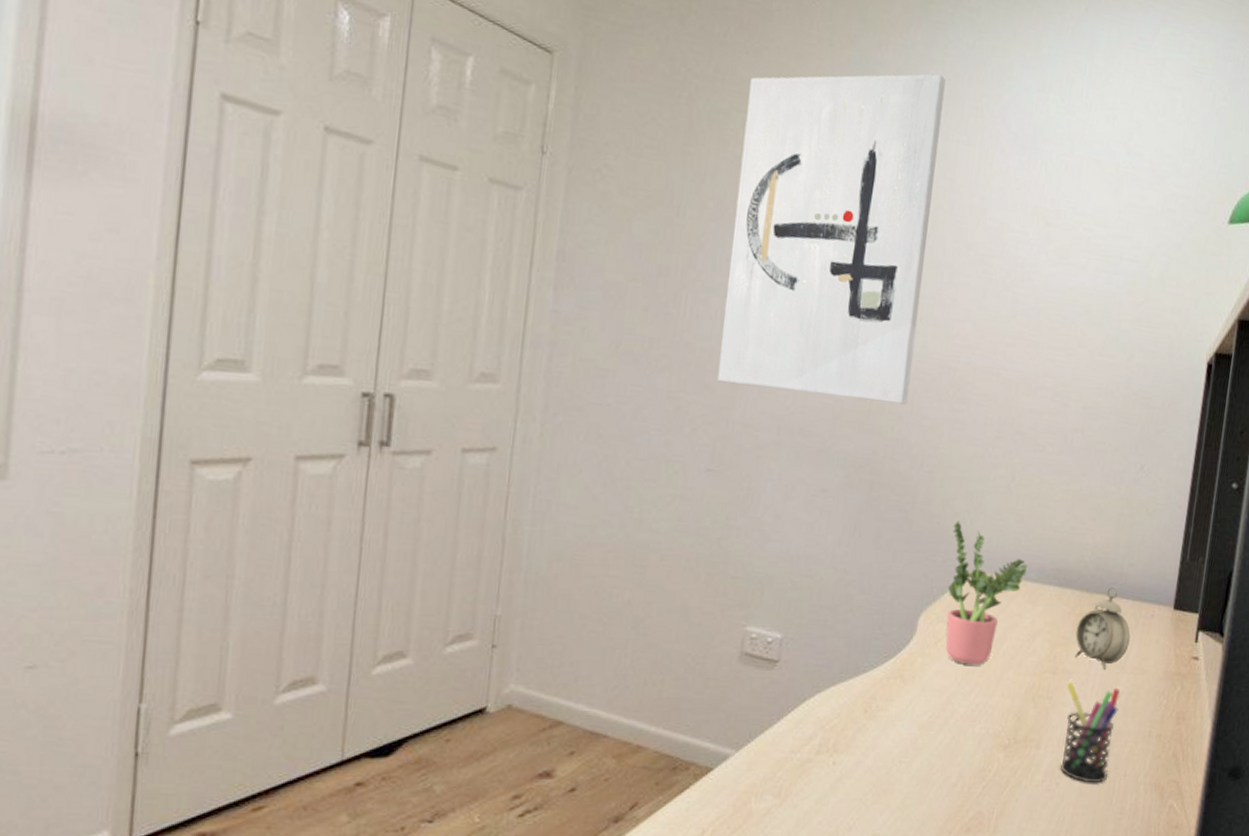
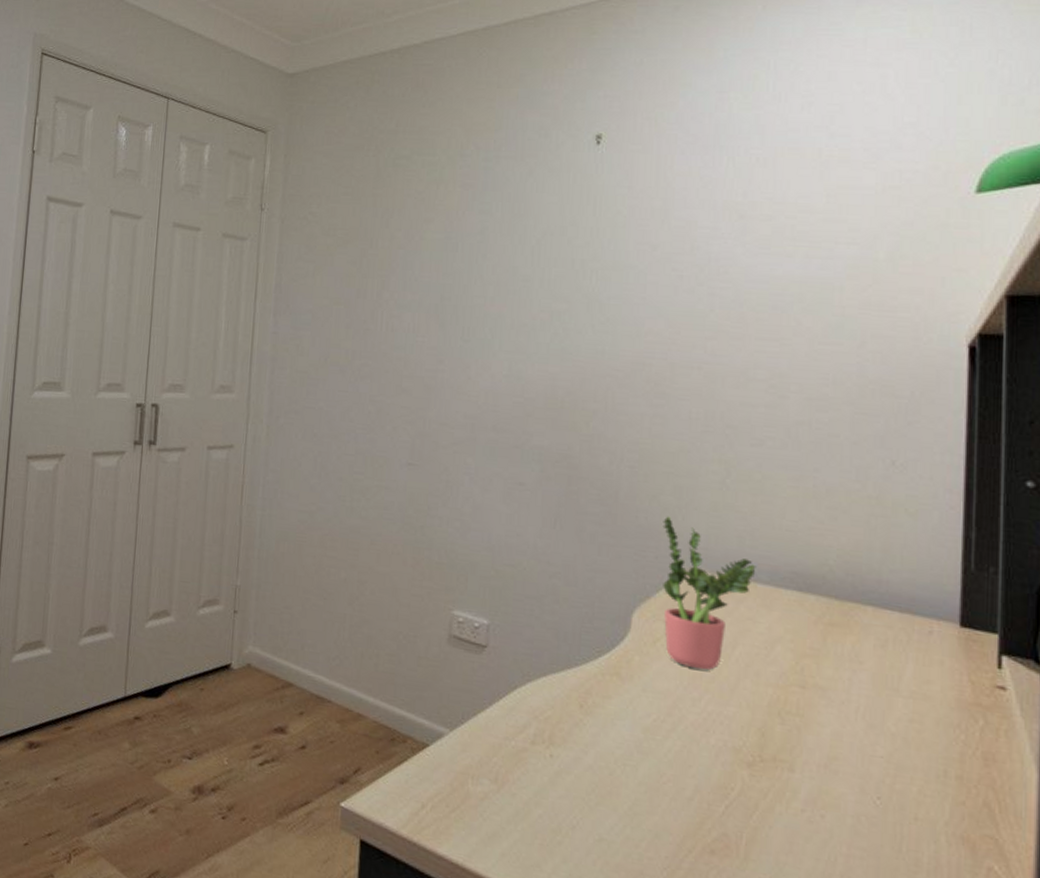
wall art: present [717,74,946,404] -> none [413,94,615,401]
pen holder: present [1060,681,1121,783] -> none [821,699,897,823]
alarm clock: present [1075,586,1131,670] -> none [826,595,902,690]

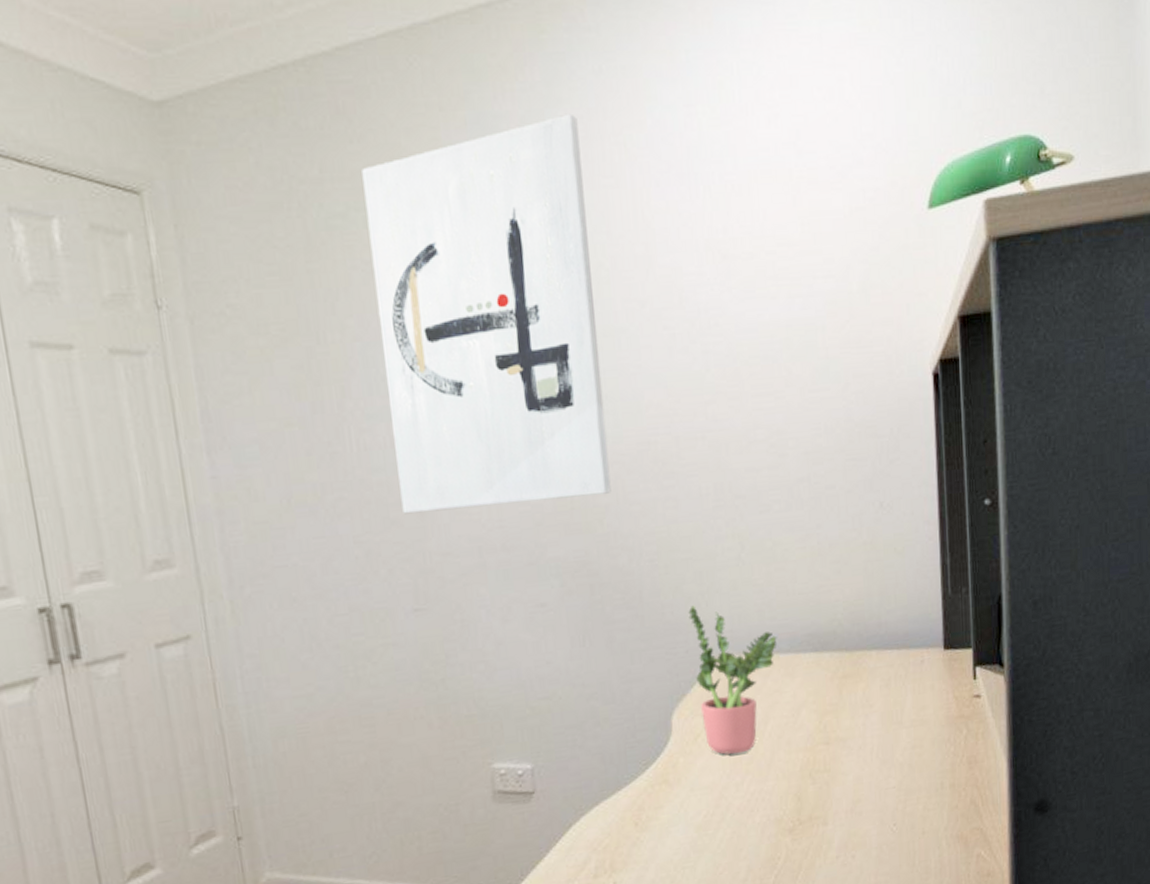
wall art: none [413,94,615,401] -> present [362,113,611,514]

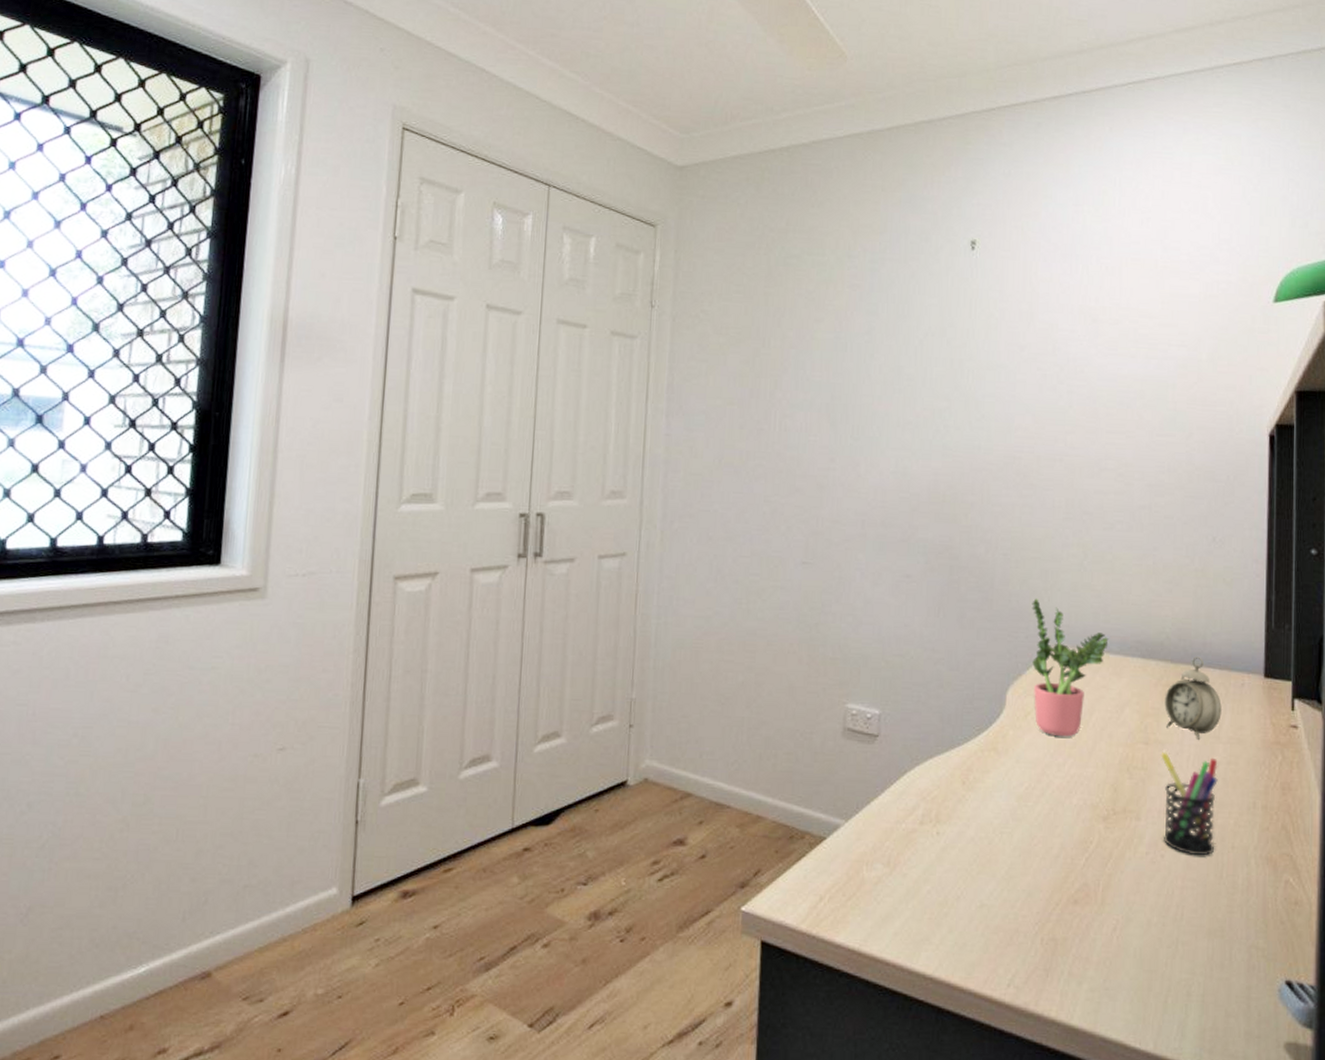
wall art: present [362,113,611,514] -> none [806,202,987,494]
alarm clock: none [842,639,903,729] -> present [1164,656,1222,740]
pen holder: none [843,744,905,849] -> present [1161,752,1218,856]

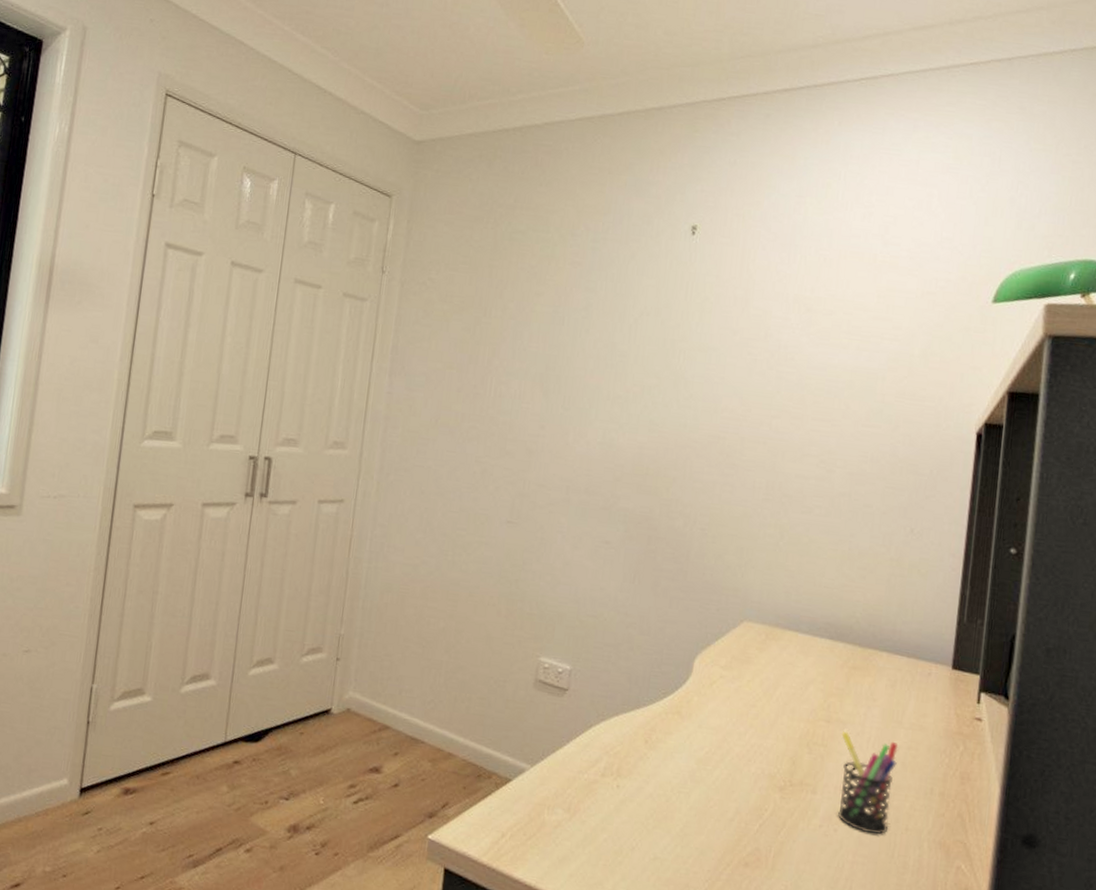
potted plant: present [1032,598,1109,737] -> none [720,573,799,708]
alarm clock: present [1164,656,1222,740] -> none [849,643,907,723]

